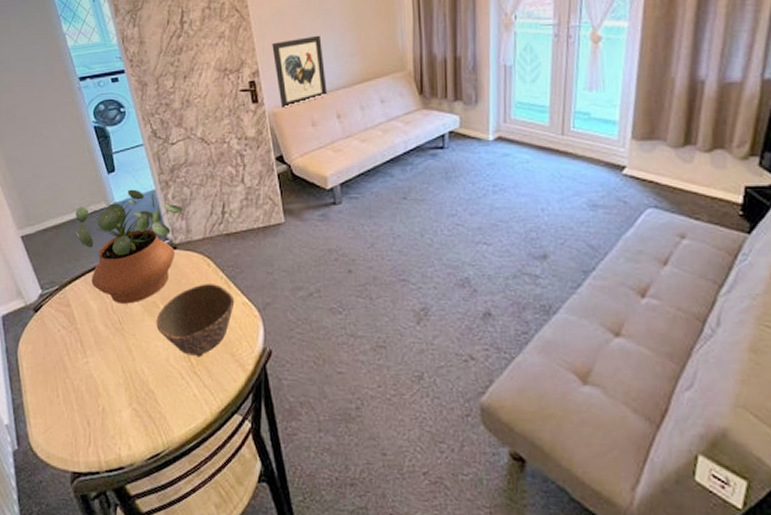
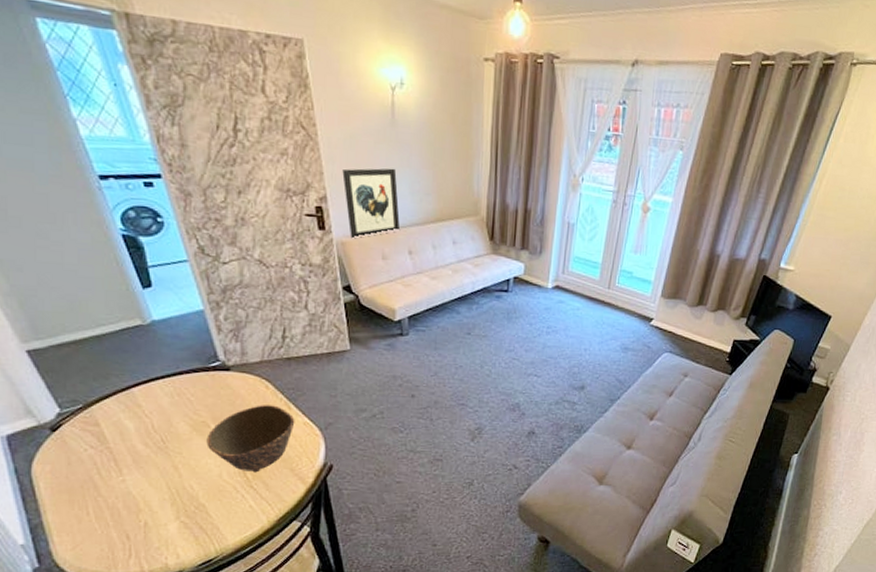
potted plant: present [74,189,184,304] -> none [100,307,239,423]

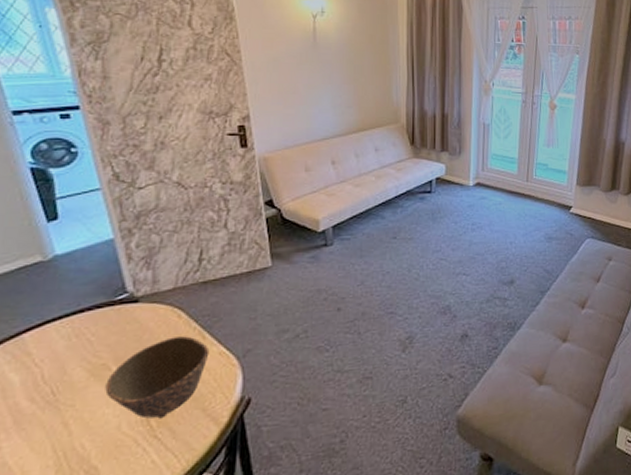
wall art: present [342,168,401,239] -> none [265,85,323,154]

